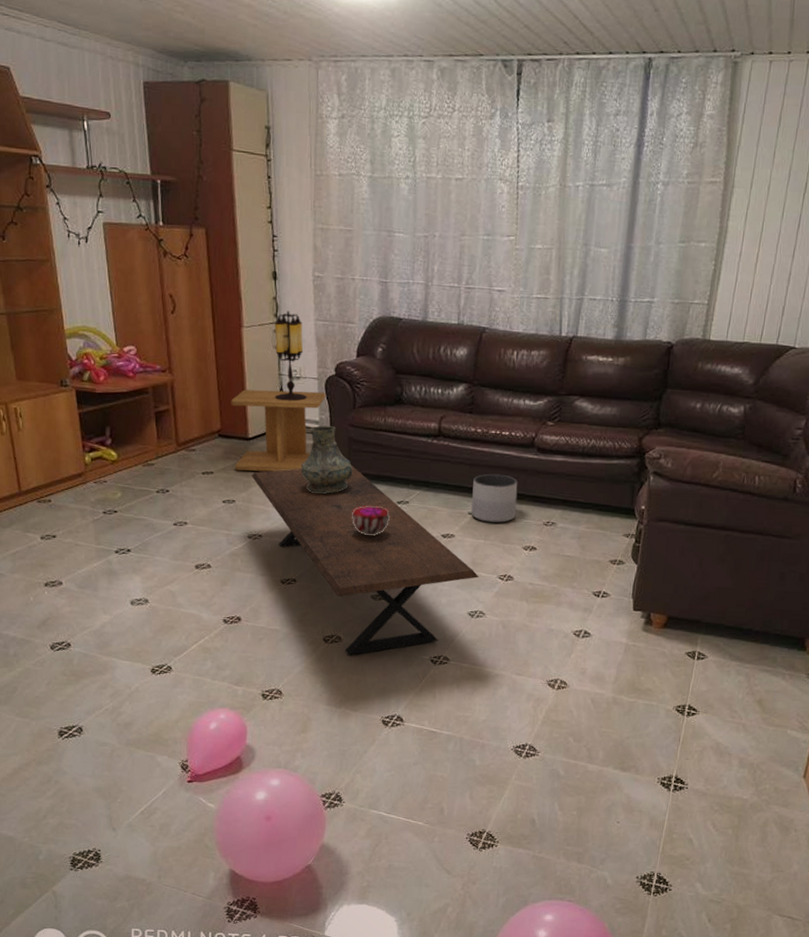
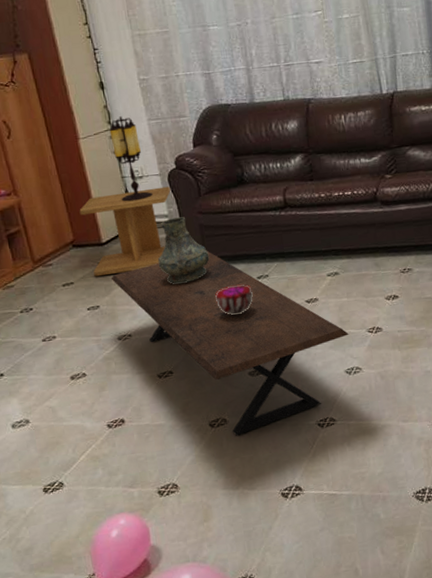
planter: present [471,473,518,524] -> none [326,232,373,281]

